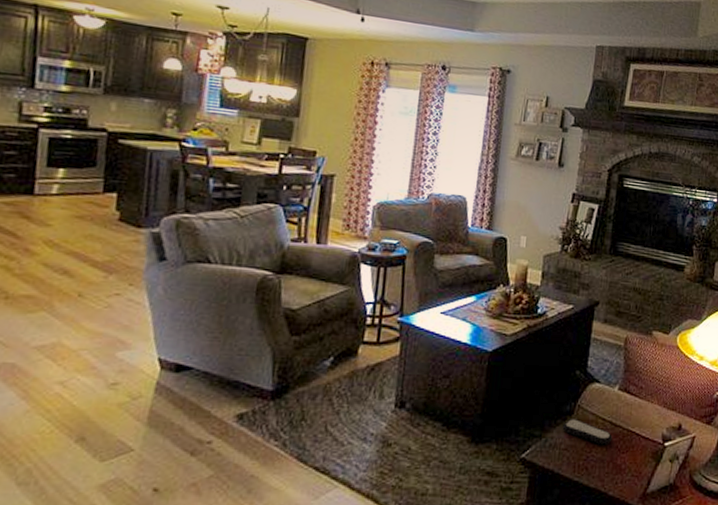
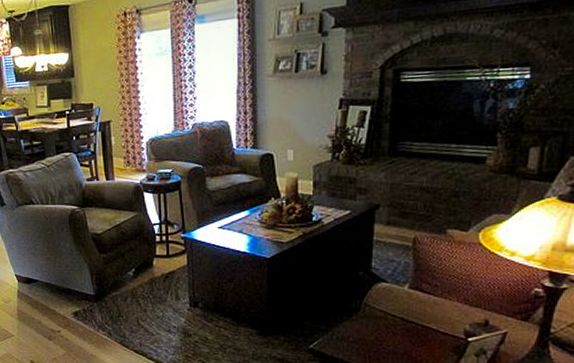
remote control: present [562,419,612,445] -> none [349,315,405,339]

